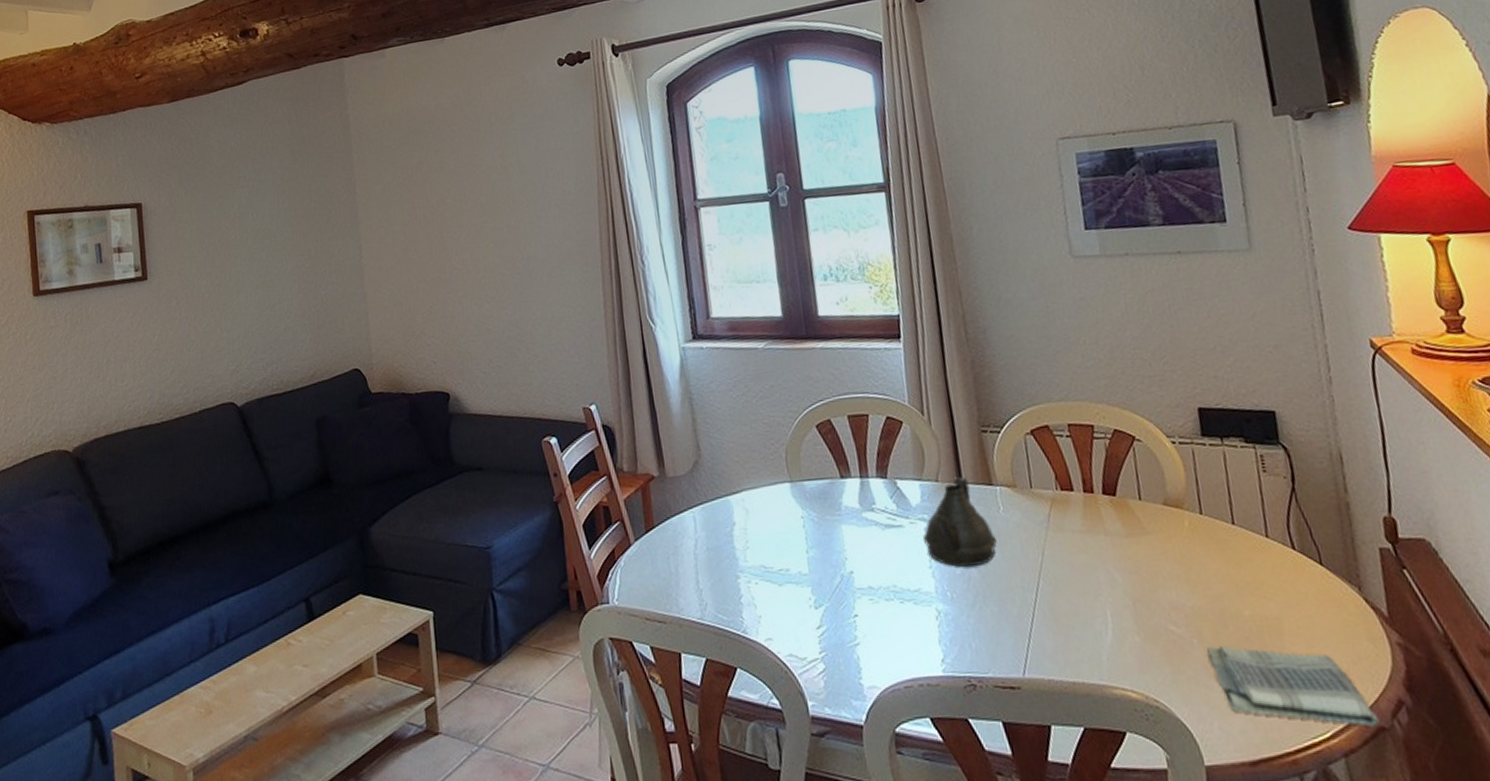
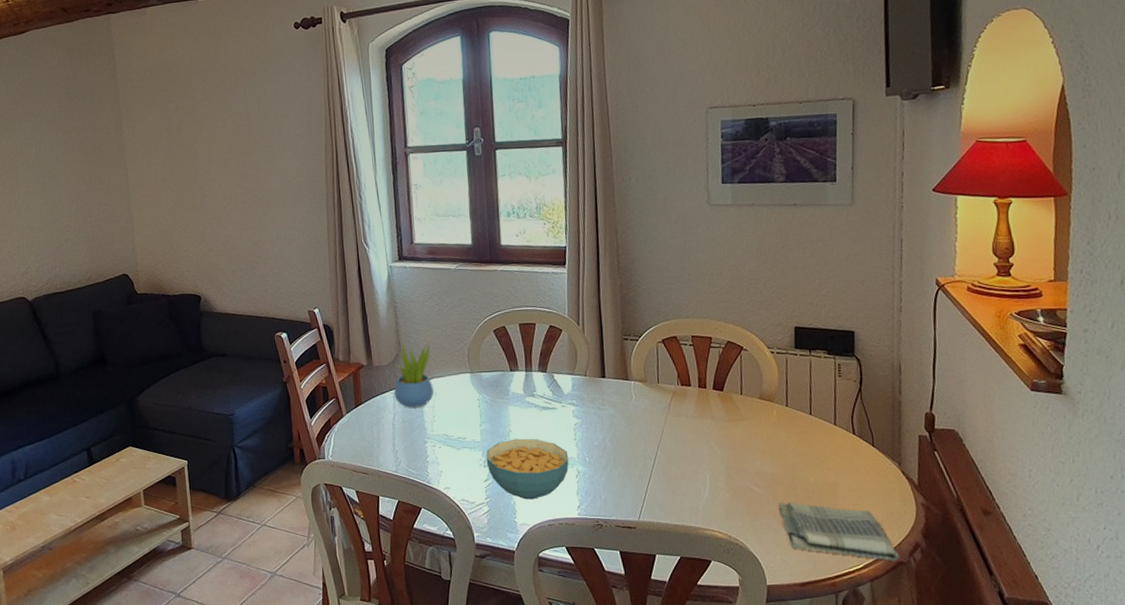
succulent plant: none [694,443,745,531] -> present [394,341,434,408]
cereal bowl: none [817,568,926,653] -> present [486,438,569,500]
teapot: present [923,476,997,567] -> none [571,373,628,440]

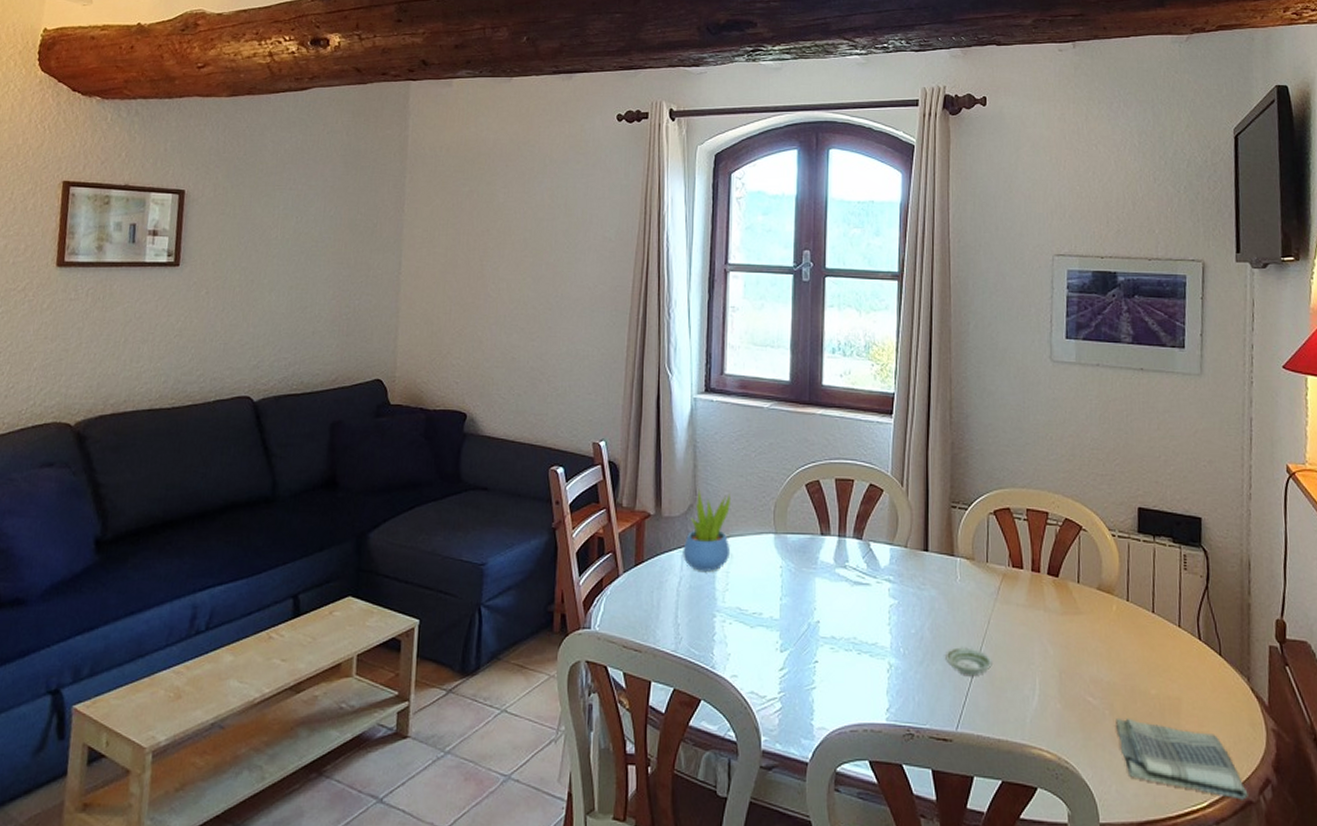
cereal bowl: present [486,438,569,500] -> none [784,618,880,697]
saucer: none [626,453,667,476] -> present [945,647,992,675]

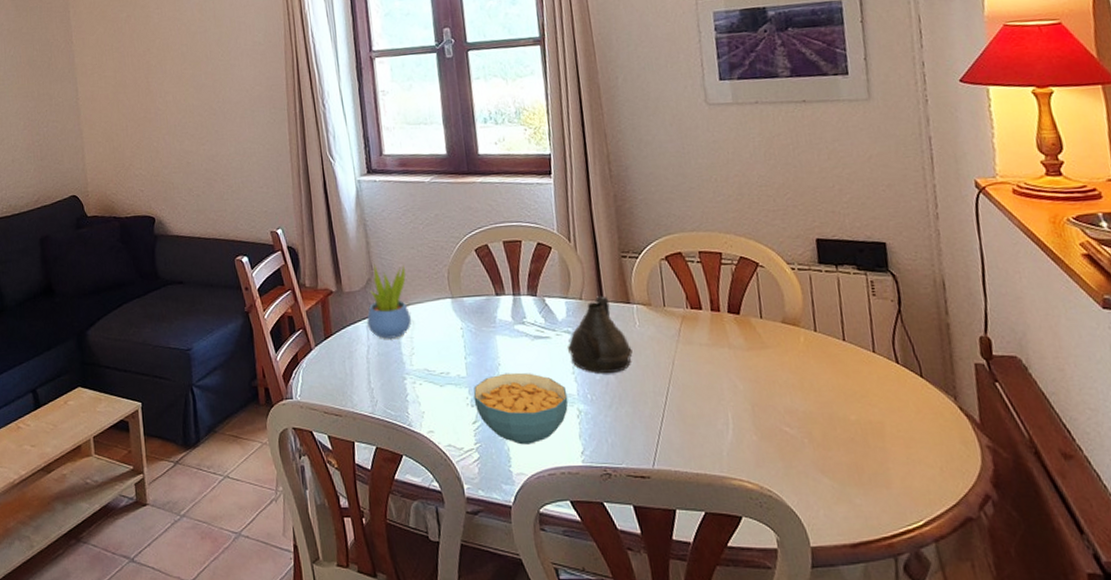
cereal bowl: none [784,618,880,697] -> present [473,372,568,445]
teapot: none [887,545,950,627] -> present [568,295,633,373]
saucer: present [945,647,992,675] -> none [633,389,682,415]
dish towel: present [1116,718,1248,800] -> none [816,444,968,517]

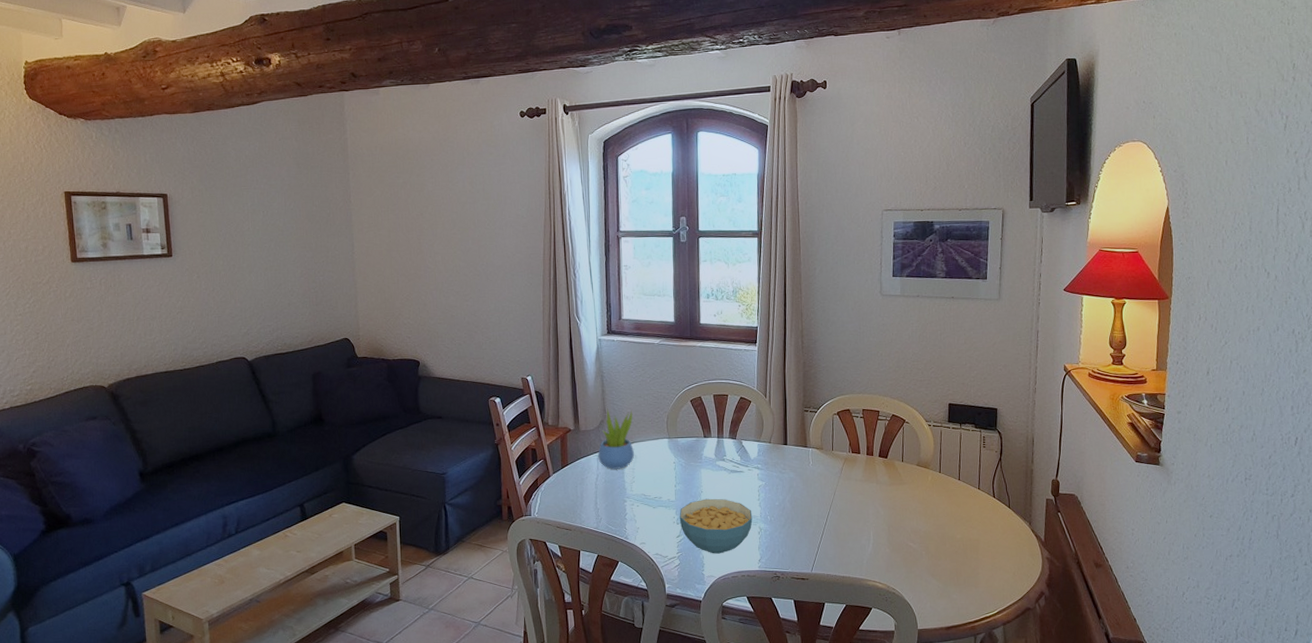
teapot: present [568,295,633,373] -> none [756,440,805,500]

